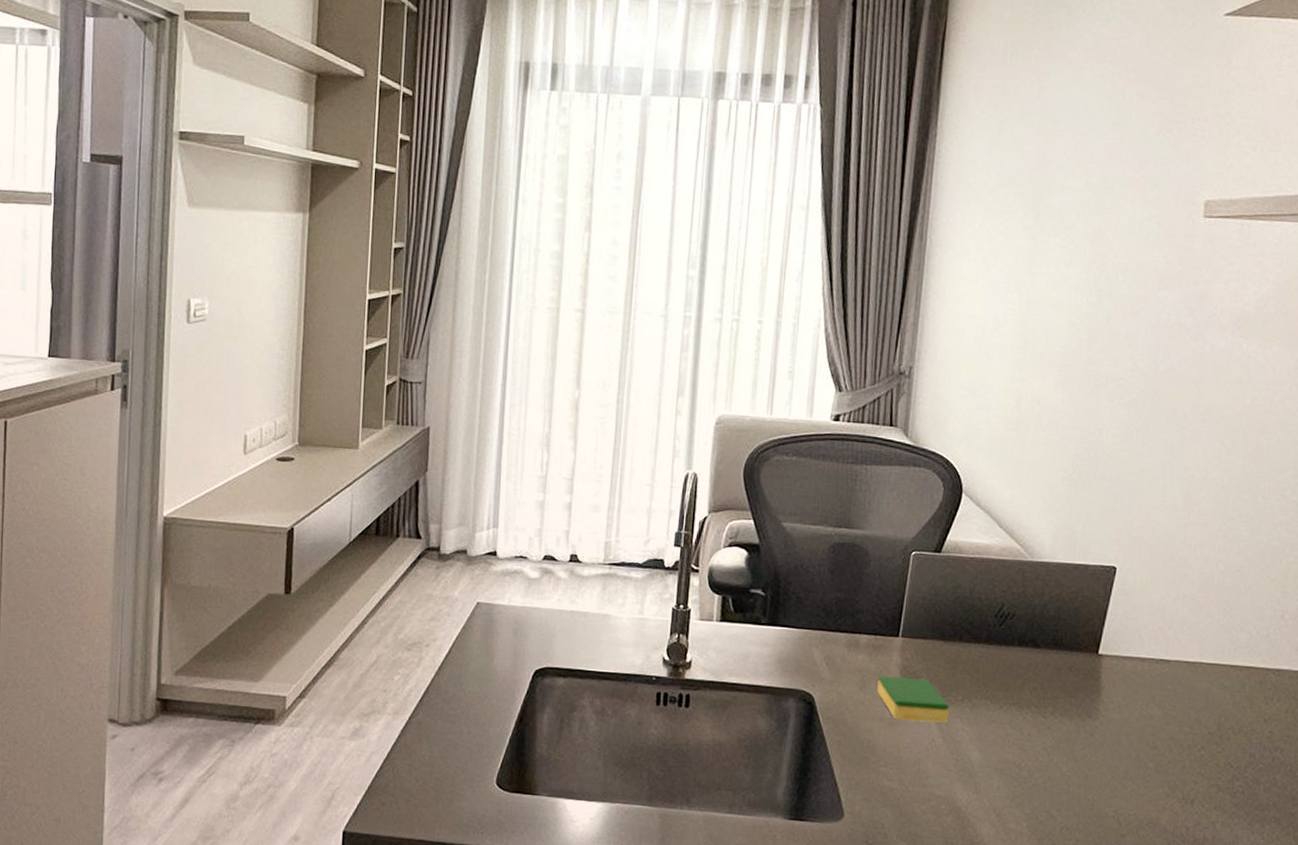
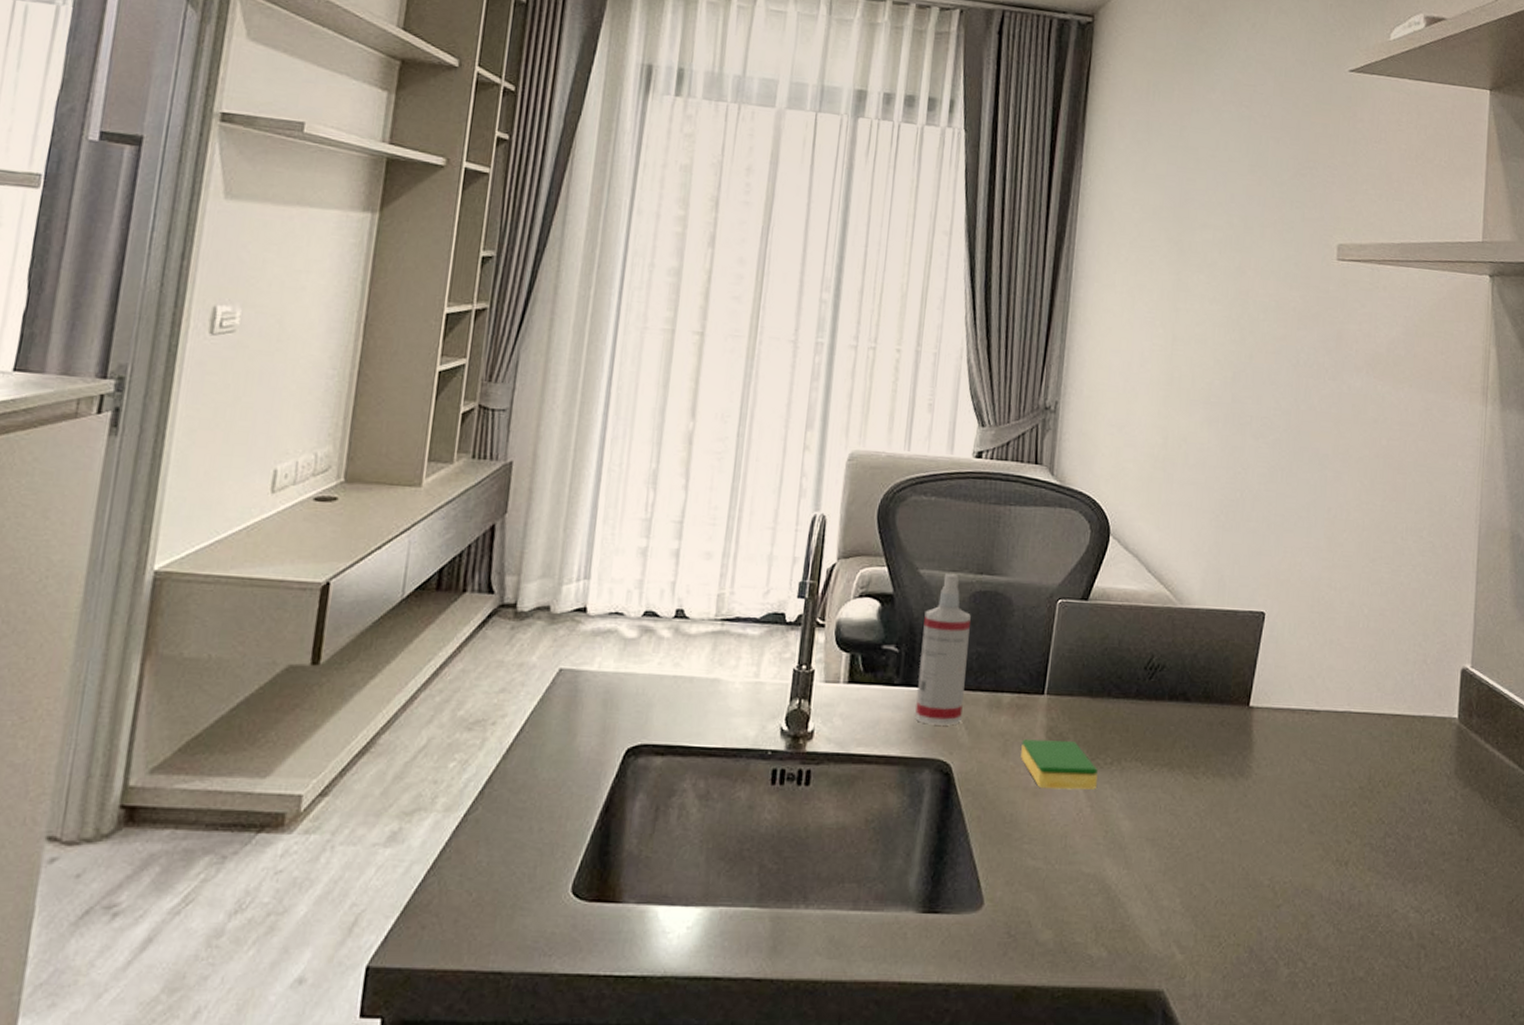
spray bottle: none [780,527,830,661] -> present [915,574,971,726]

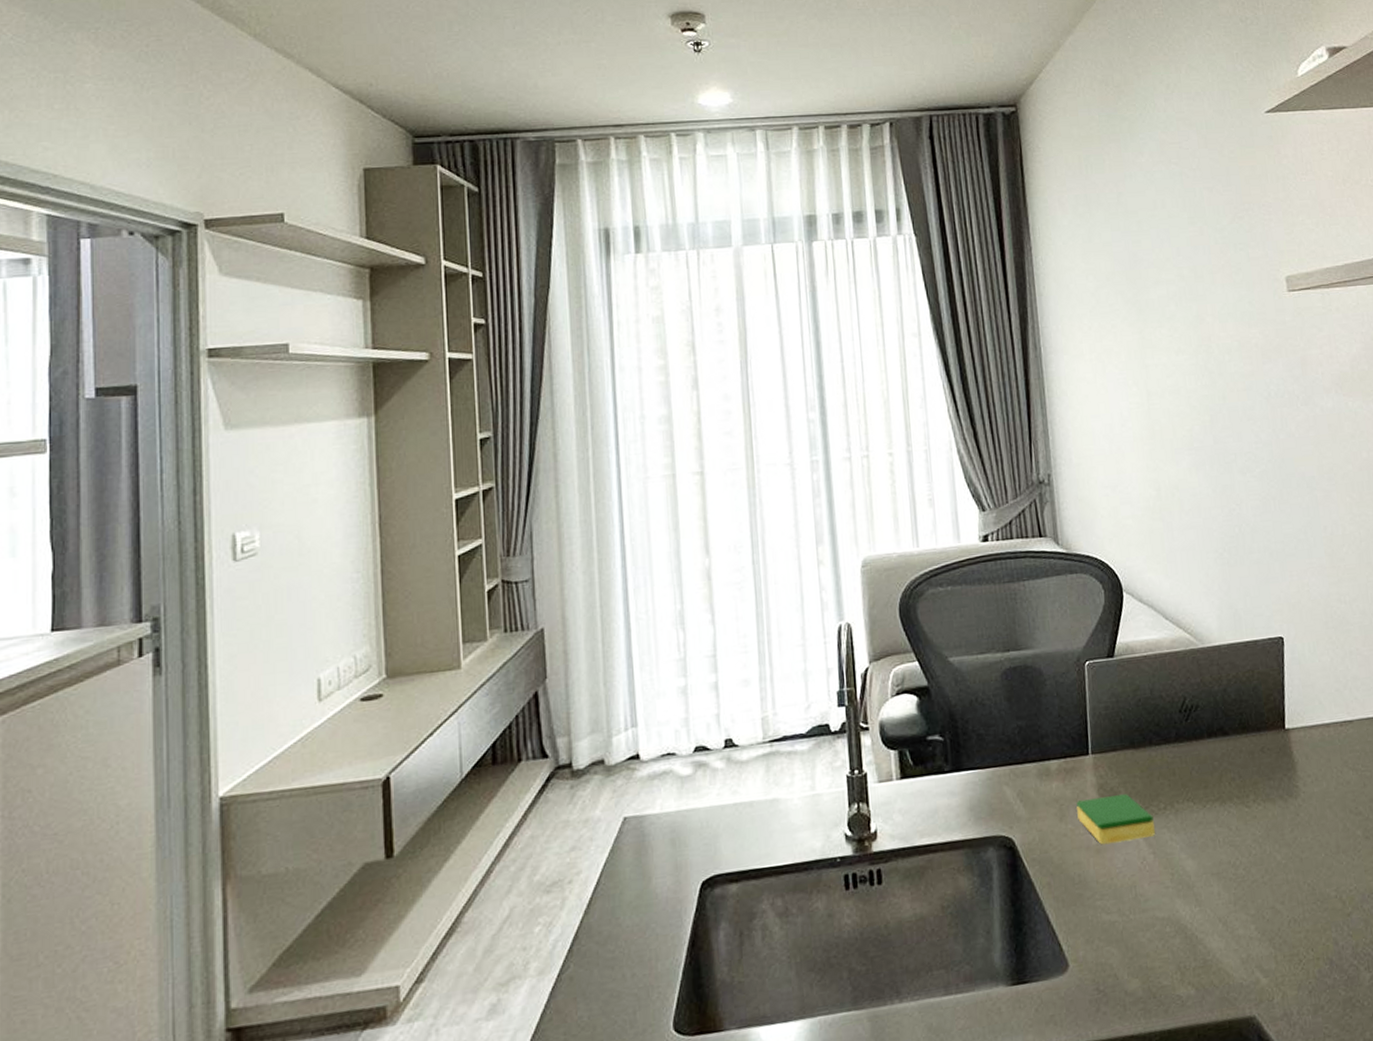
spray bottle: present [915,574,971,726] -> none [961,656,1015,804]

